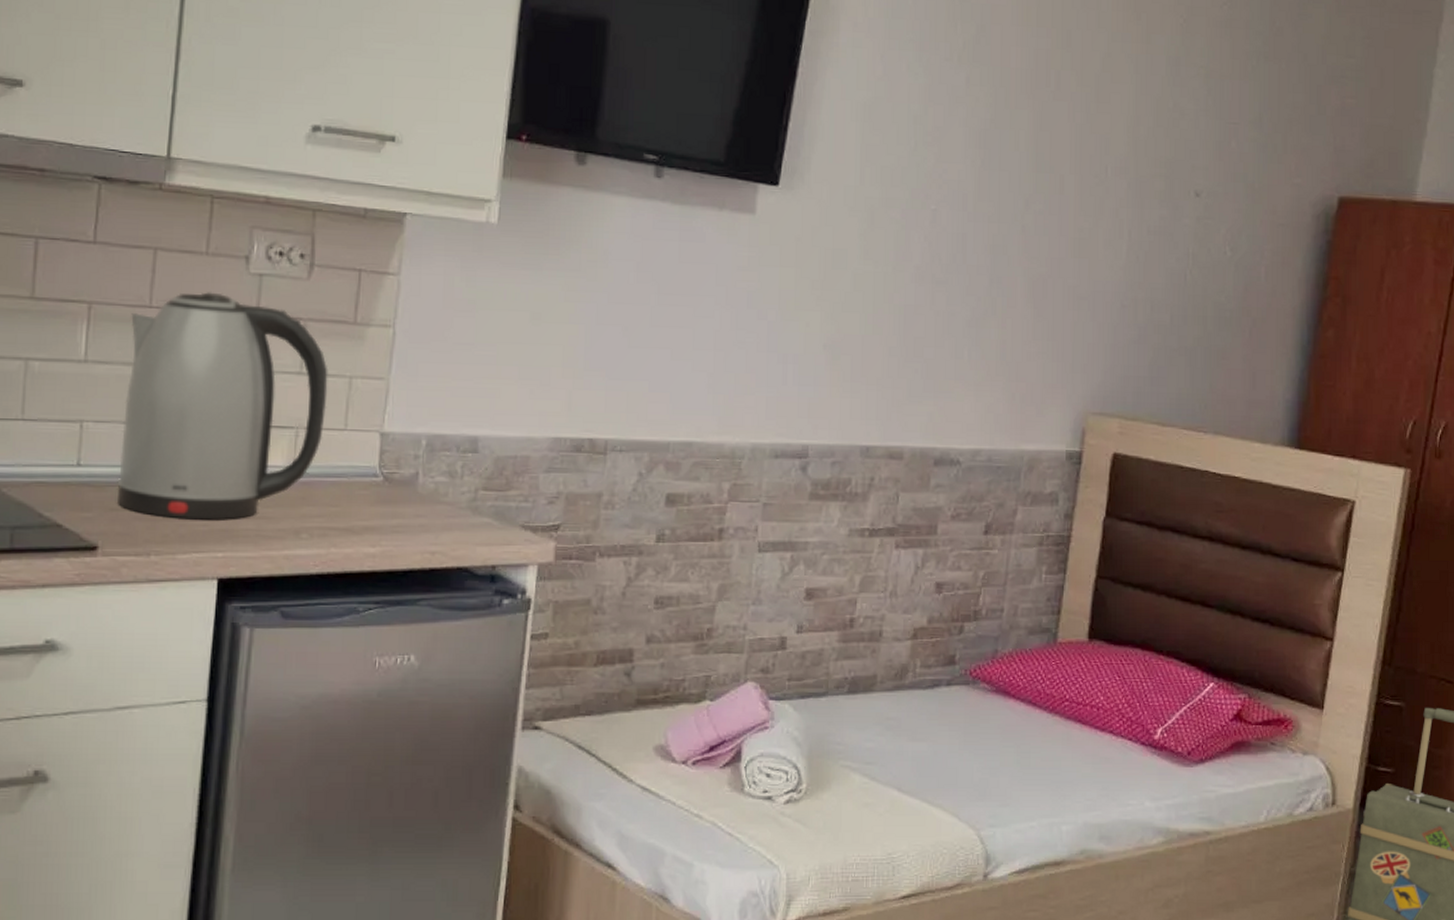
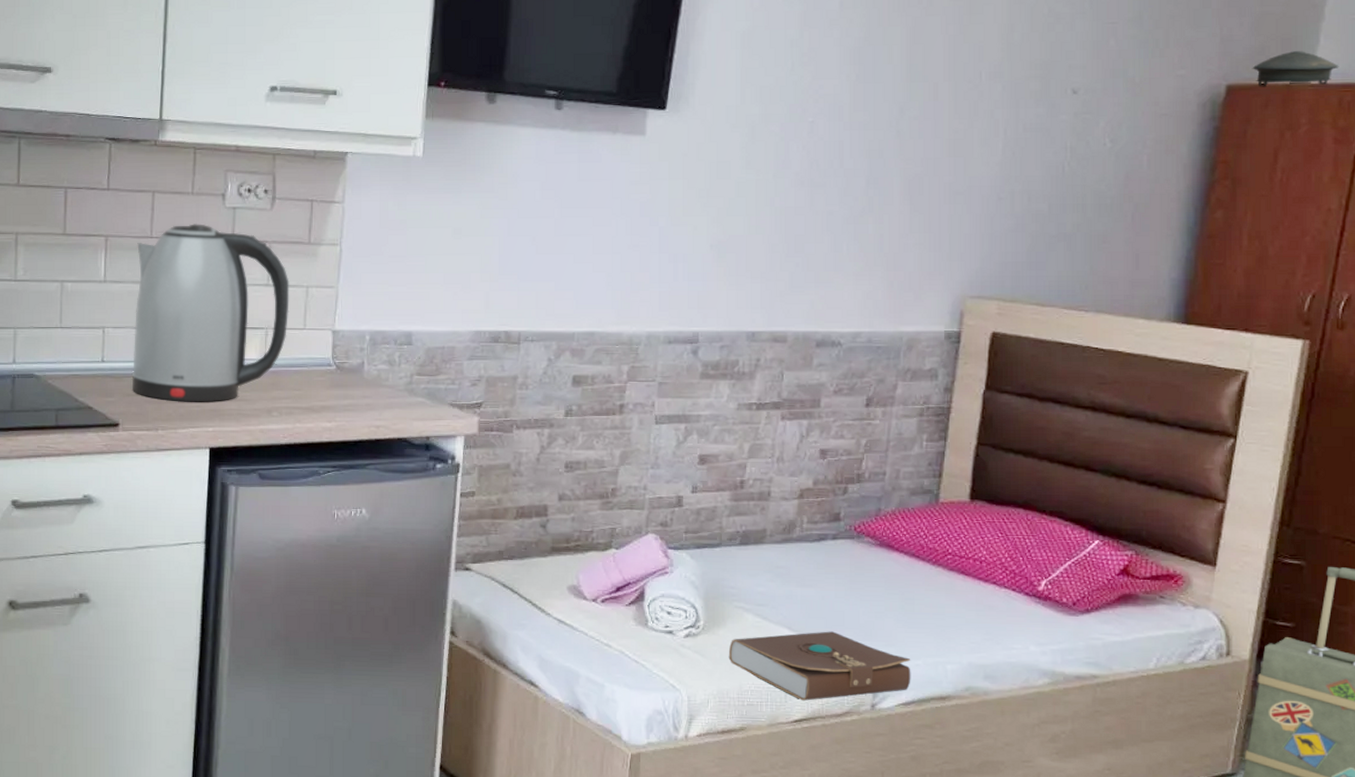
book: none [833,791,1026,873] -> present [729,631,911,701]
decorative box: none [1362,166,1439,203] -> present [1252,51,1339,87]

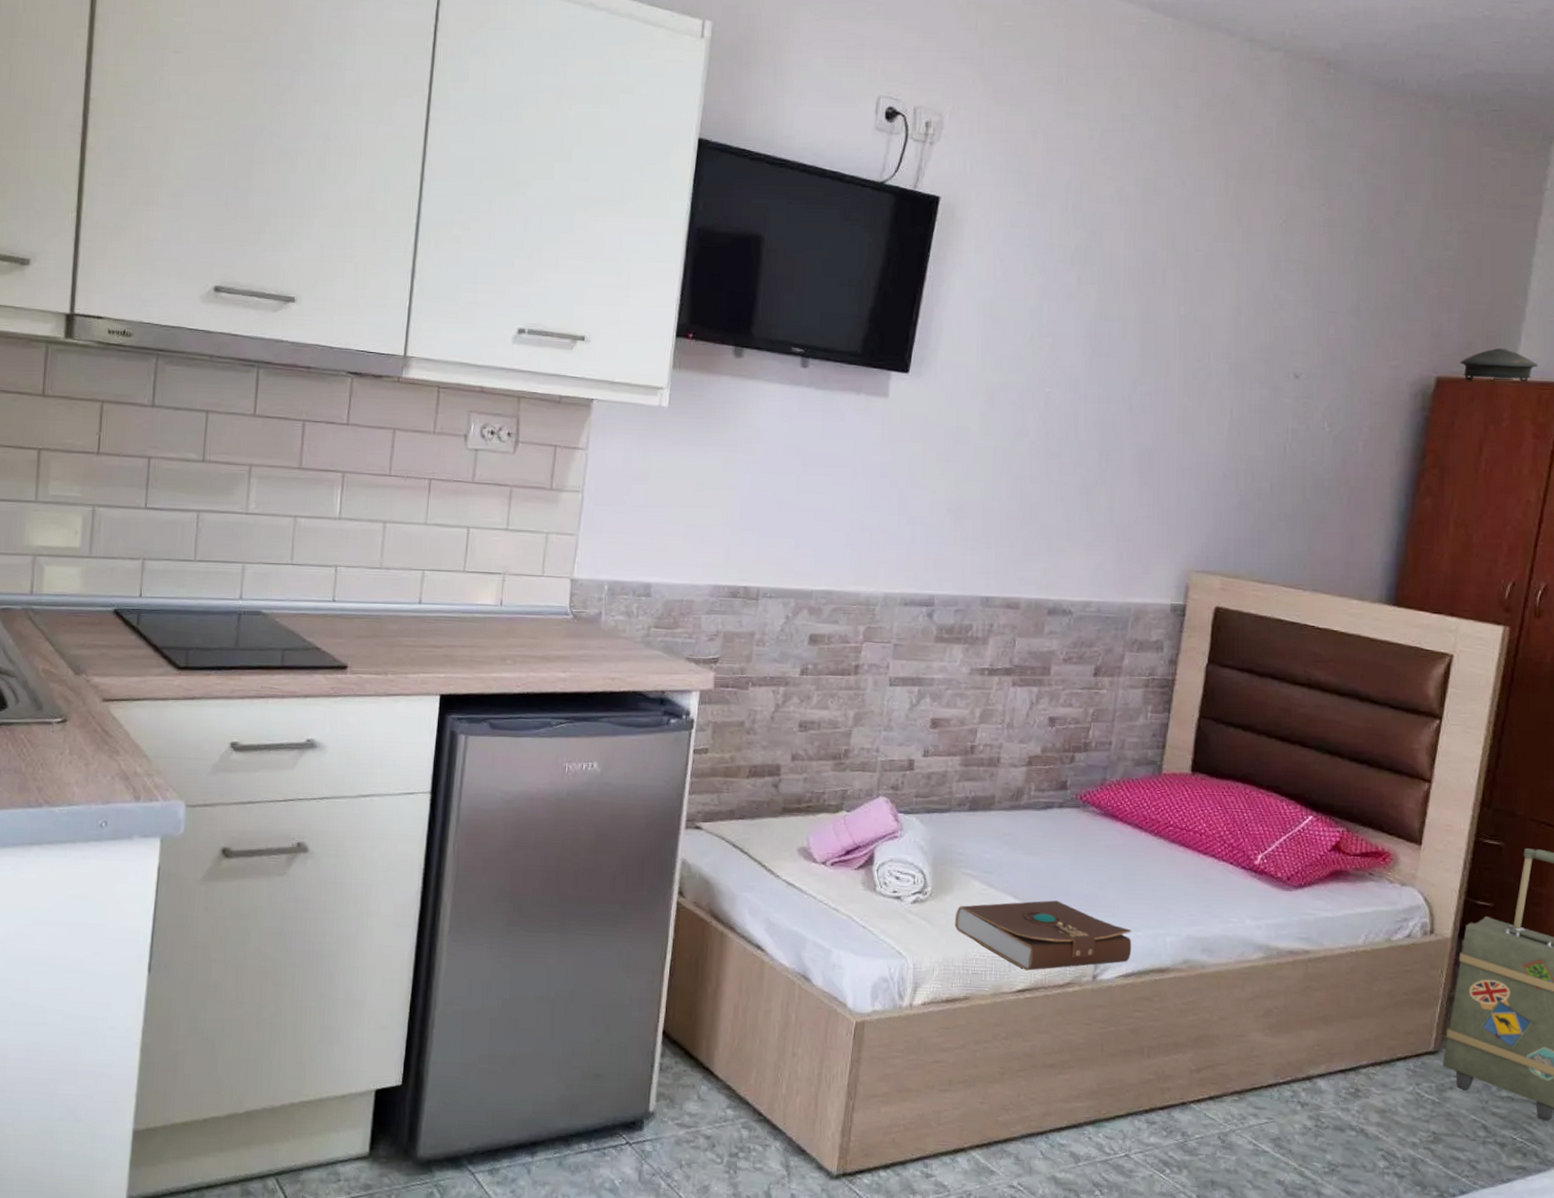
kettle: present [131,224,289,402] -> none [363,464,529,647]

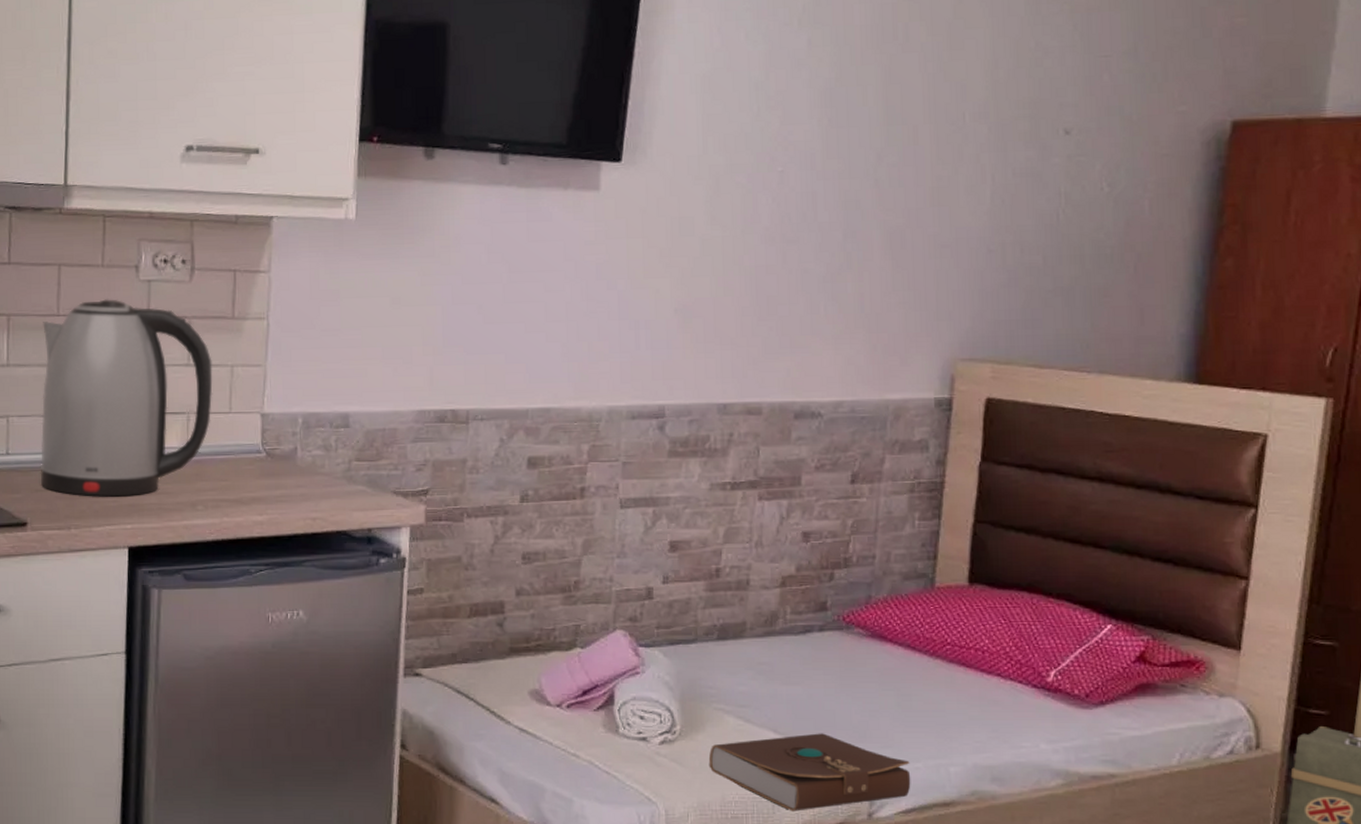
kettle: none [363,464,529,647] -> present [40,299,213,497]
decorative box: present [1459,348,1539,382] -> none [1259,82,1353,123]

